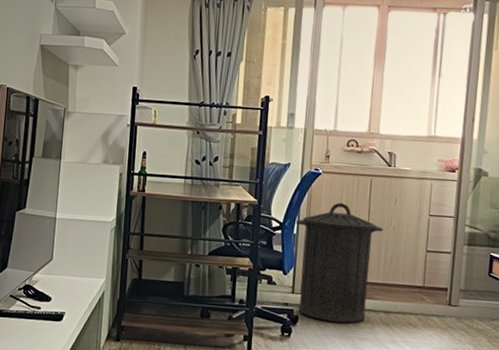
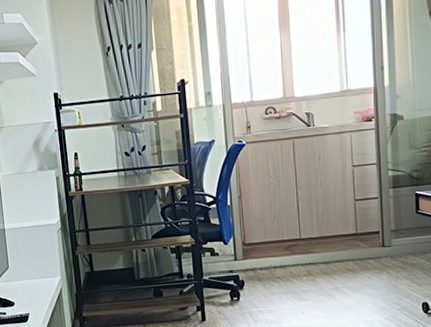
trash can: present [295,202,384,323] -> none [228,168,312,281]

